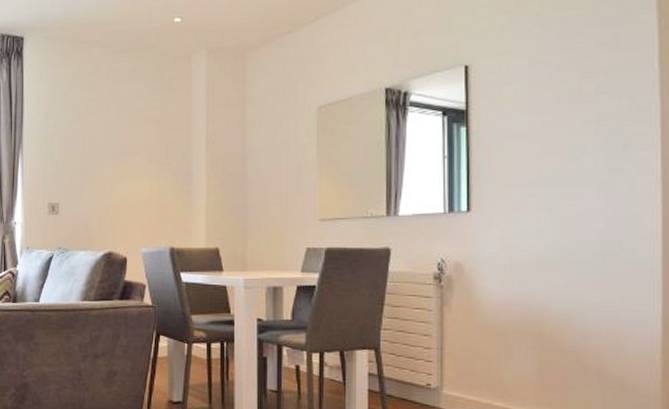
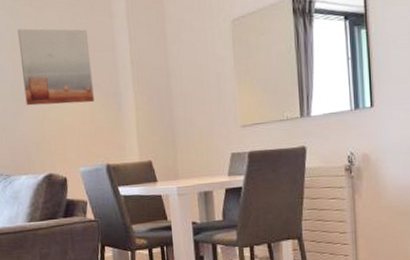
wall art: none [92,101,164,181] -> present [17,28,94,106]

